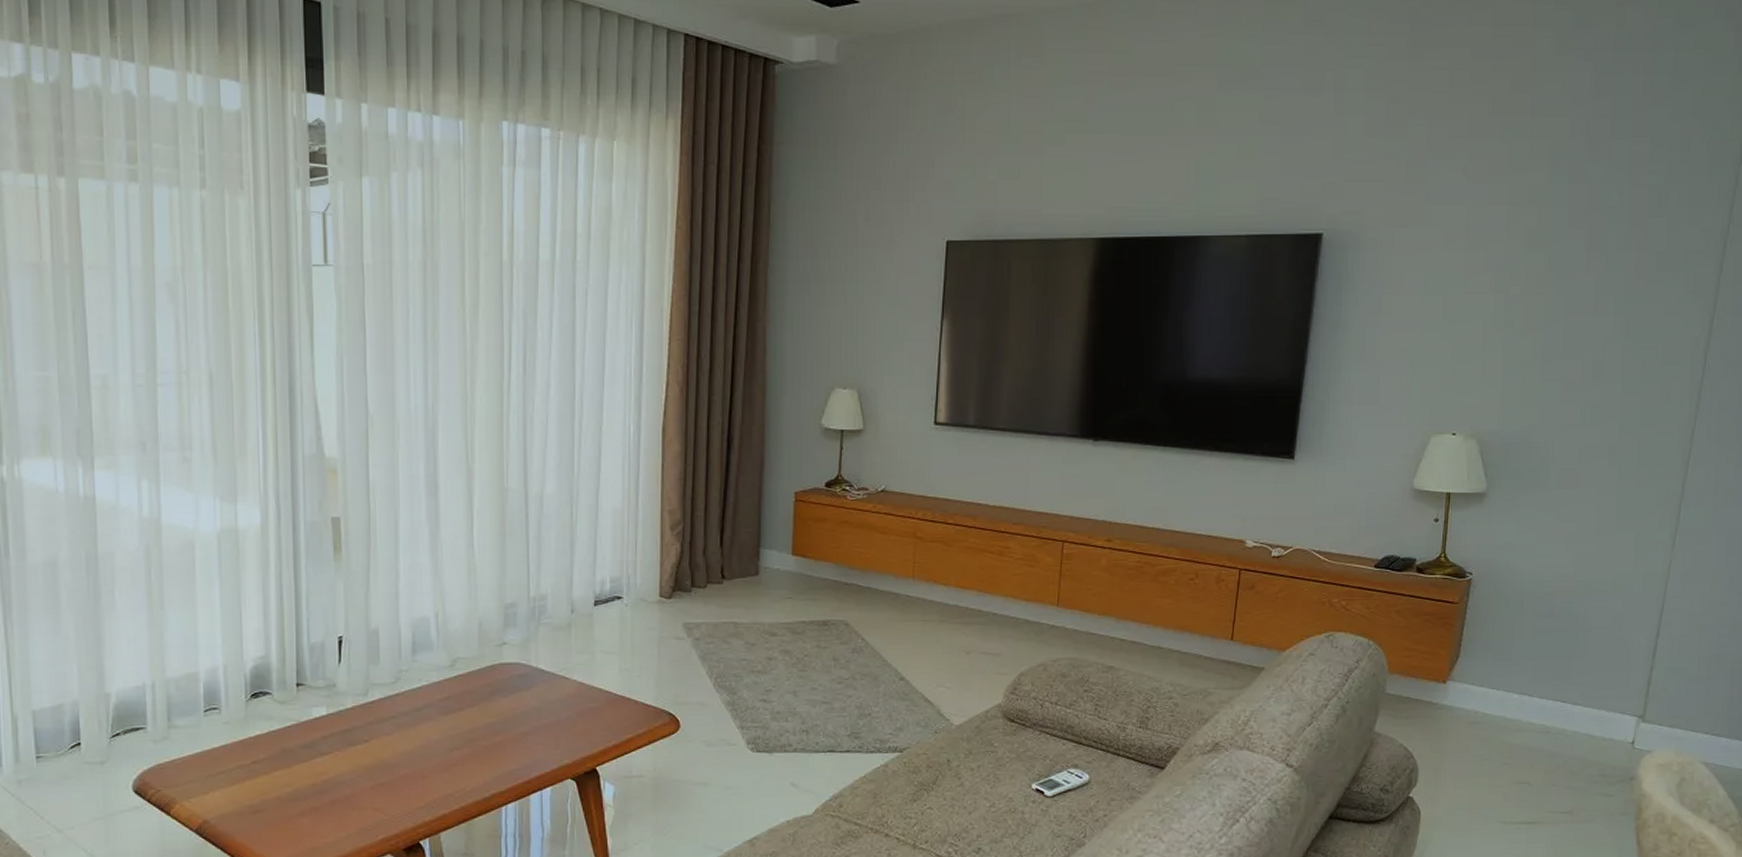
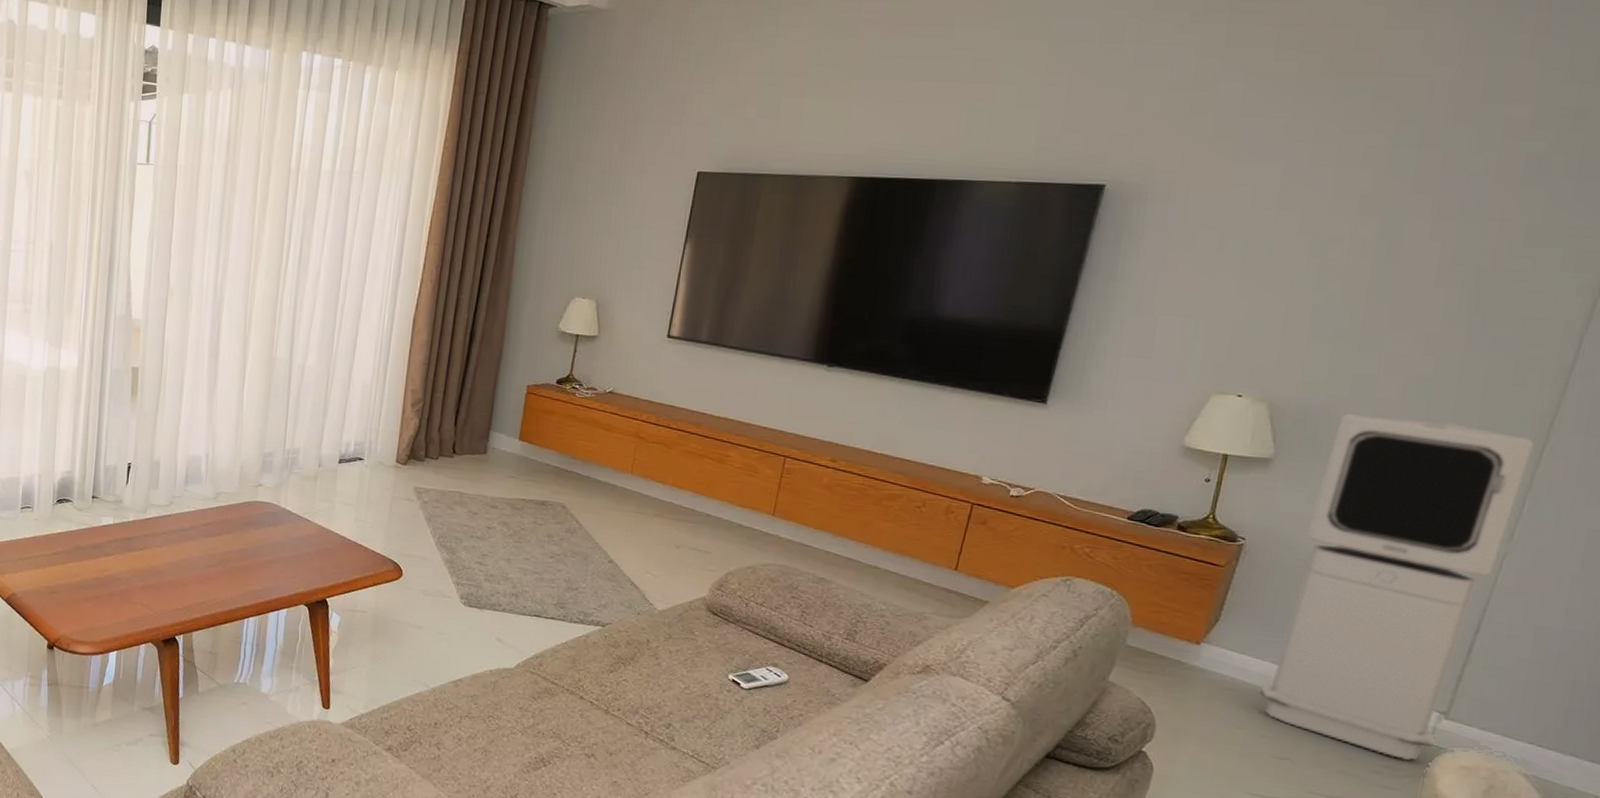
air purifier: none [1499,440,1681,767] -> present [1260,414,1533,761]

